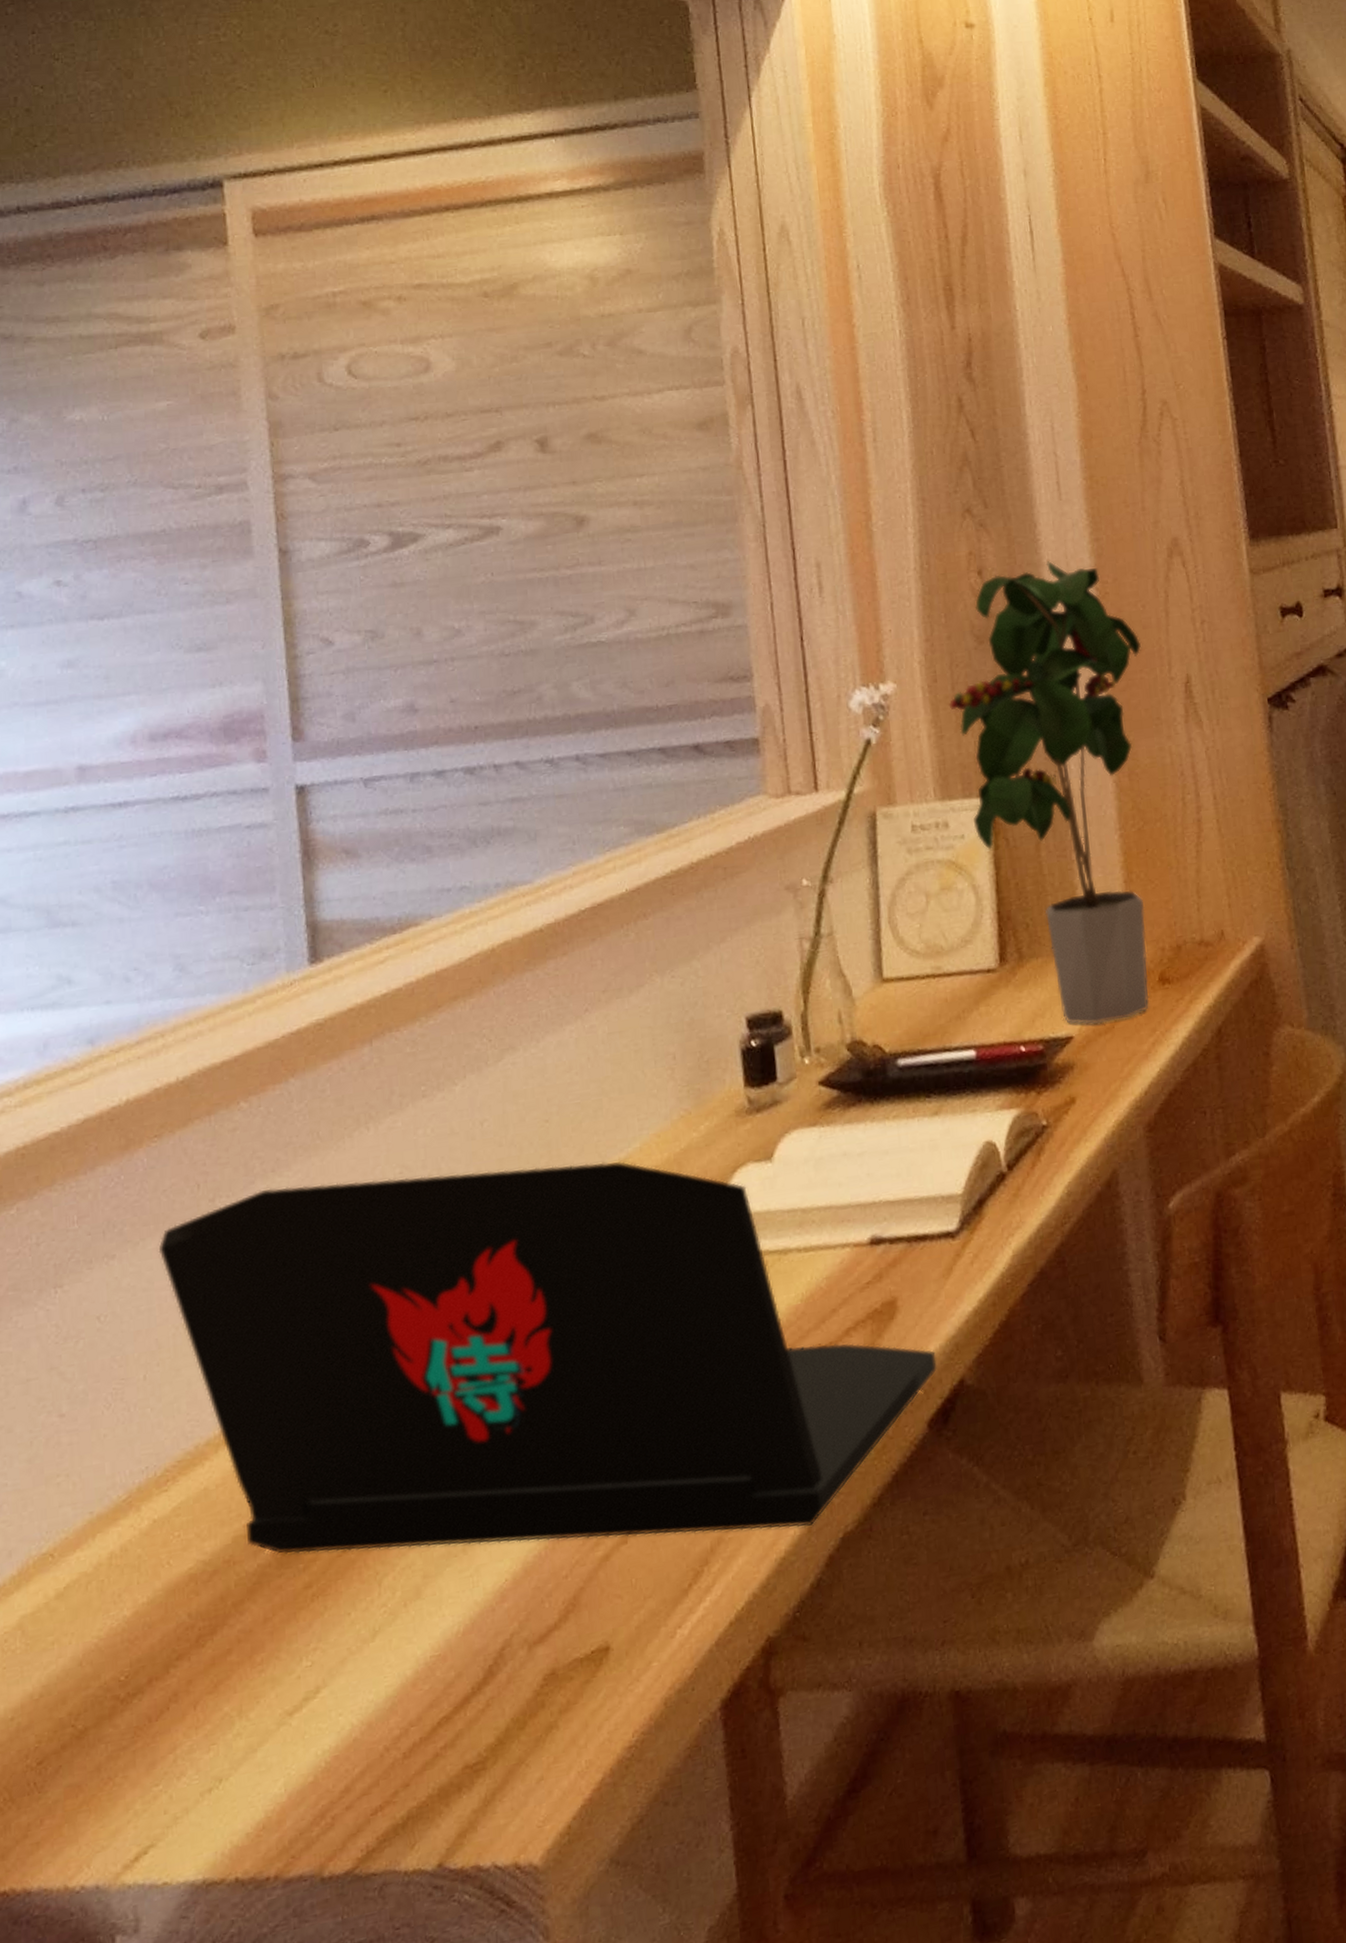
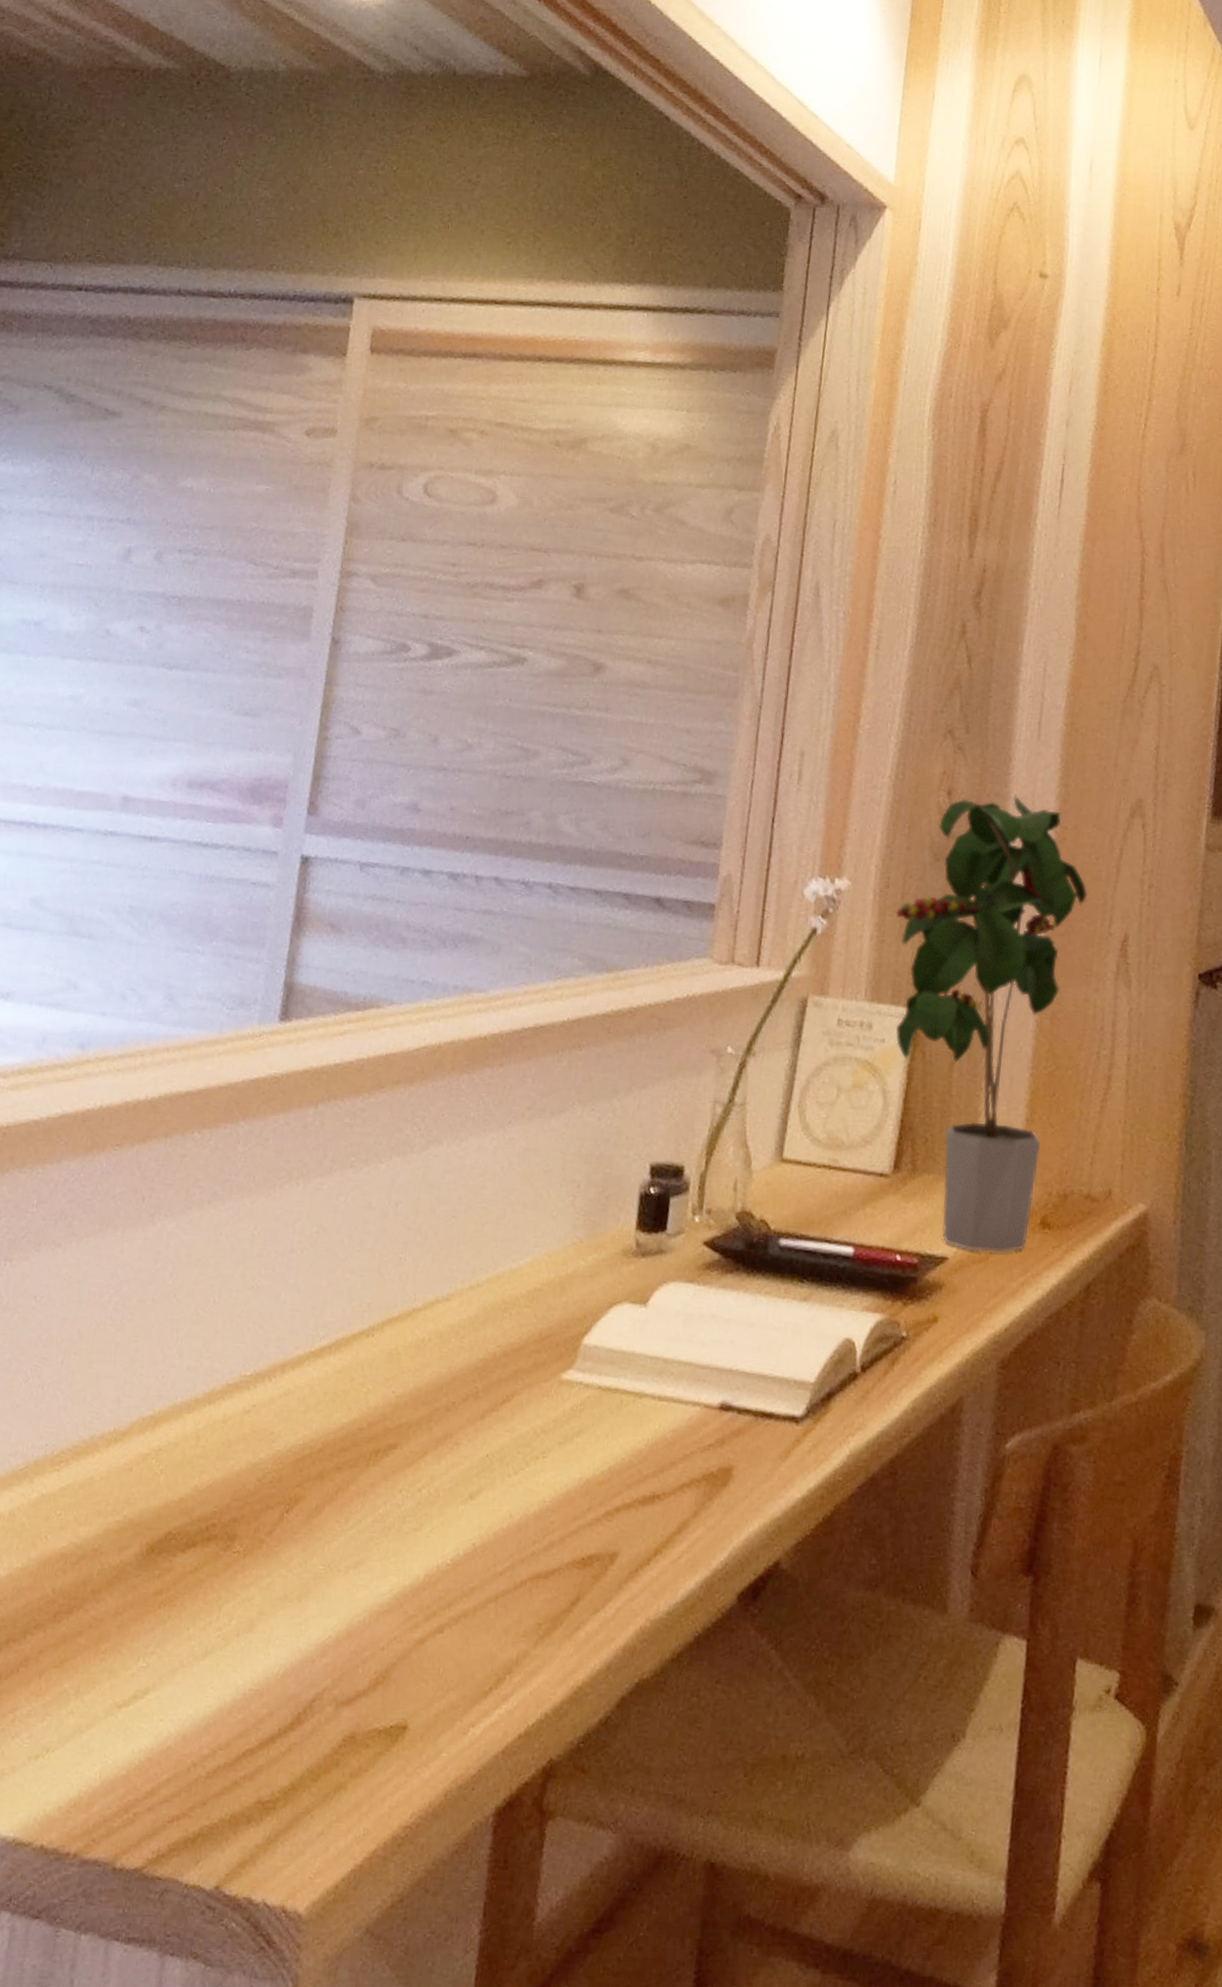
laptop: present [158,1161,937,1555] -> none [97,1216,759,1663]

